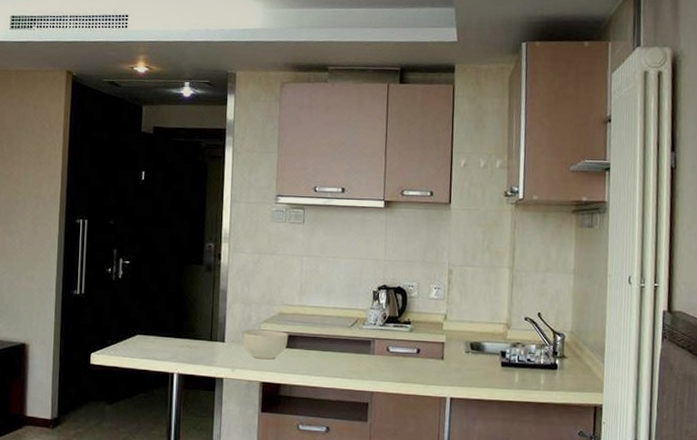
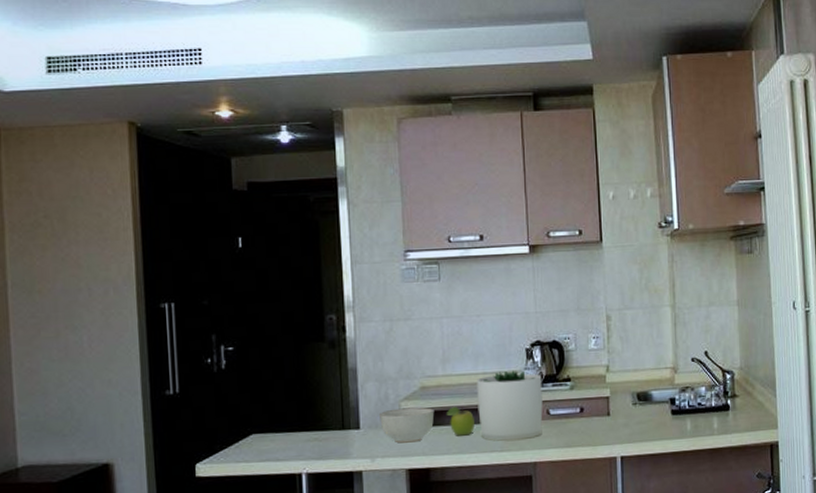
fruit: none [299,334,322,360] -> present [447,406,475,436]
planter: none [326,308,385,371] -> present [477,370,543,442]

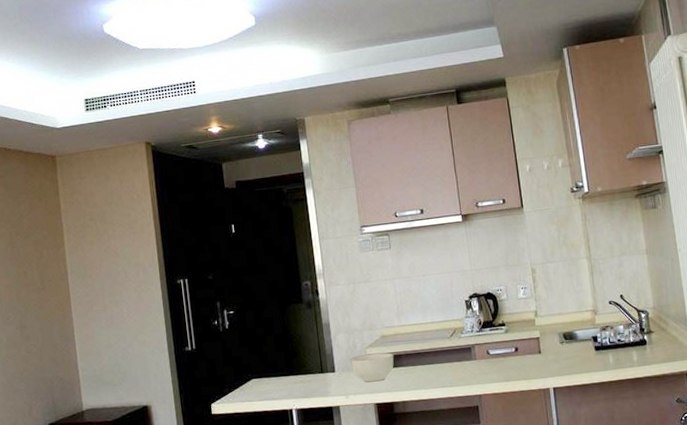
fruit: present [447,406,475,436] -> none [404,351,428,375]
planter: present [477,370,543,442] -> none [426,318,484,379]

